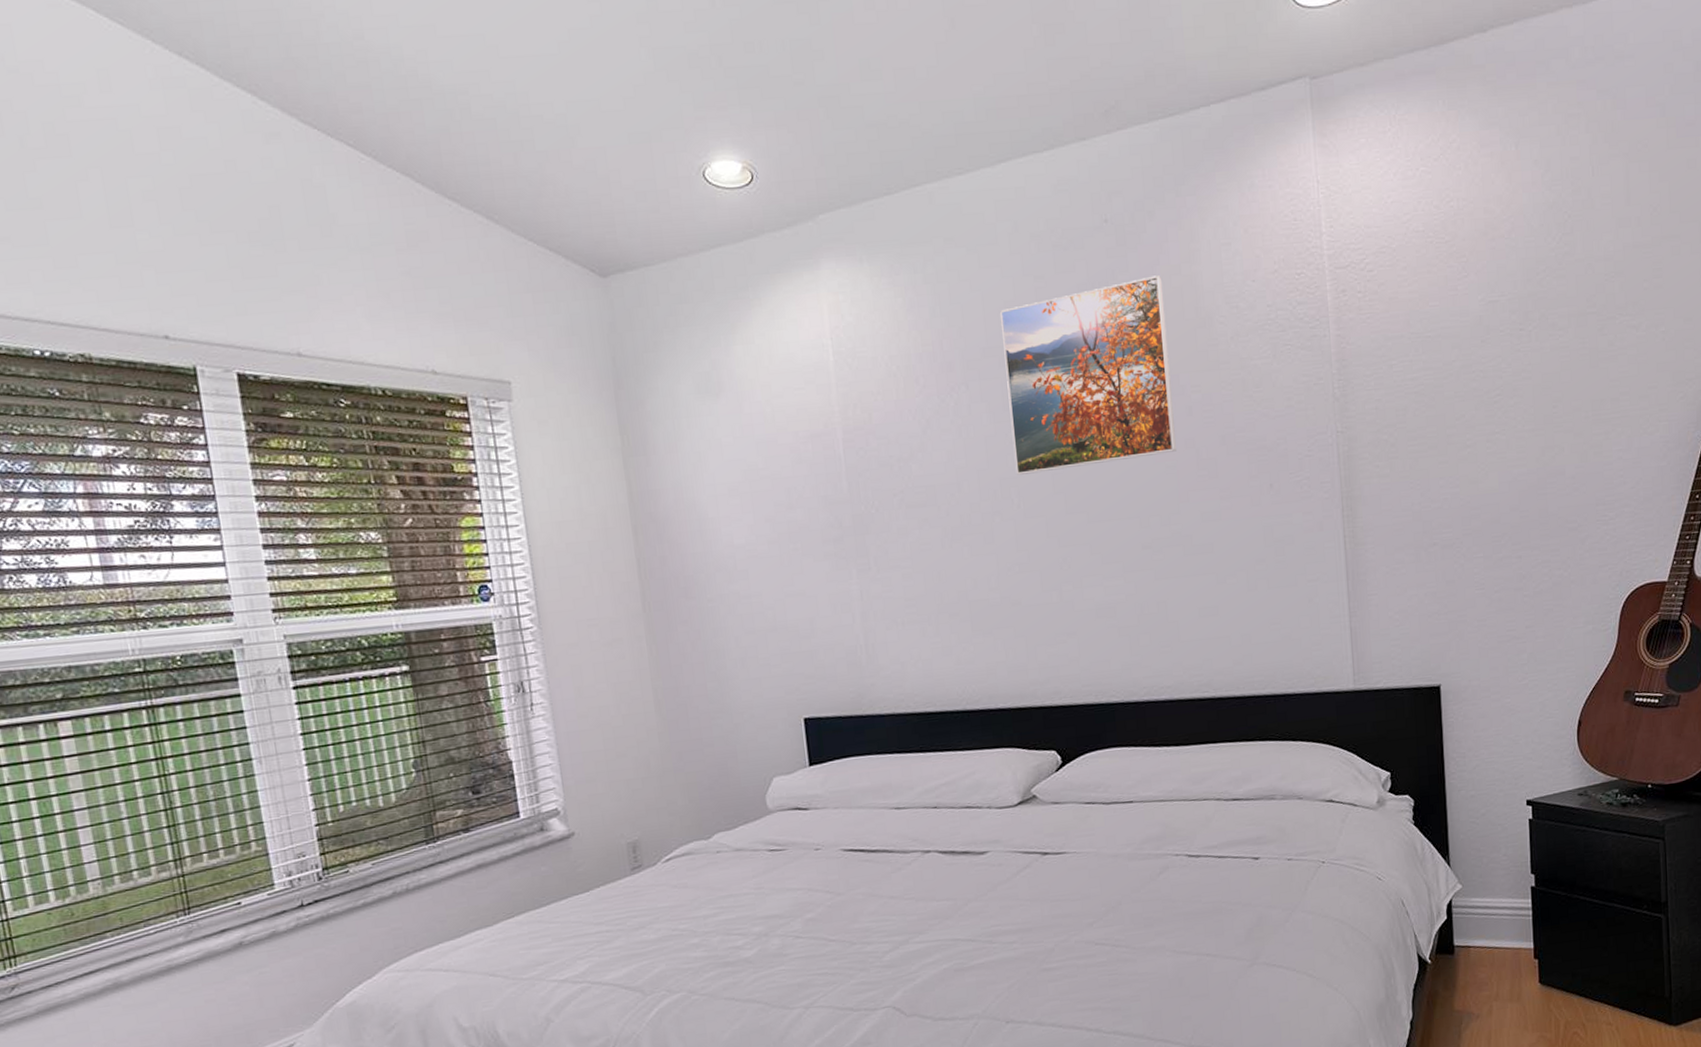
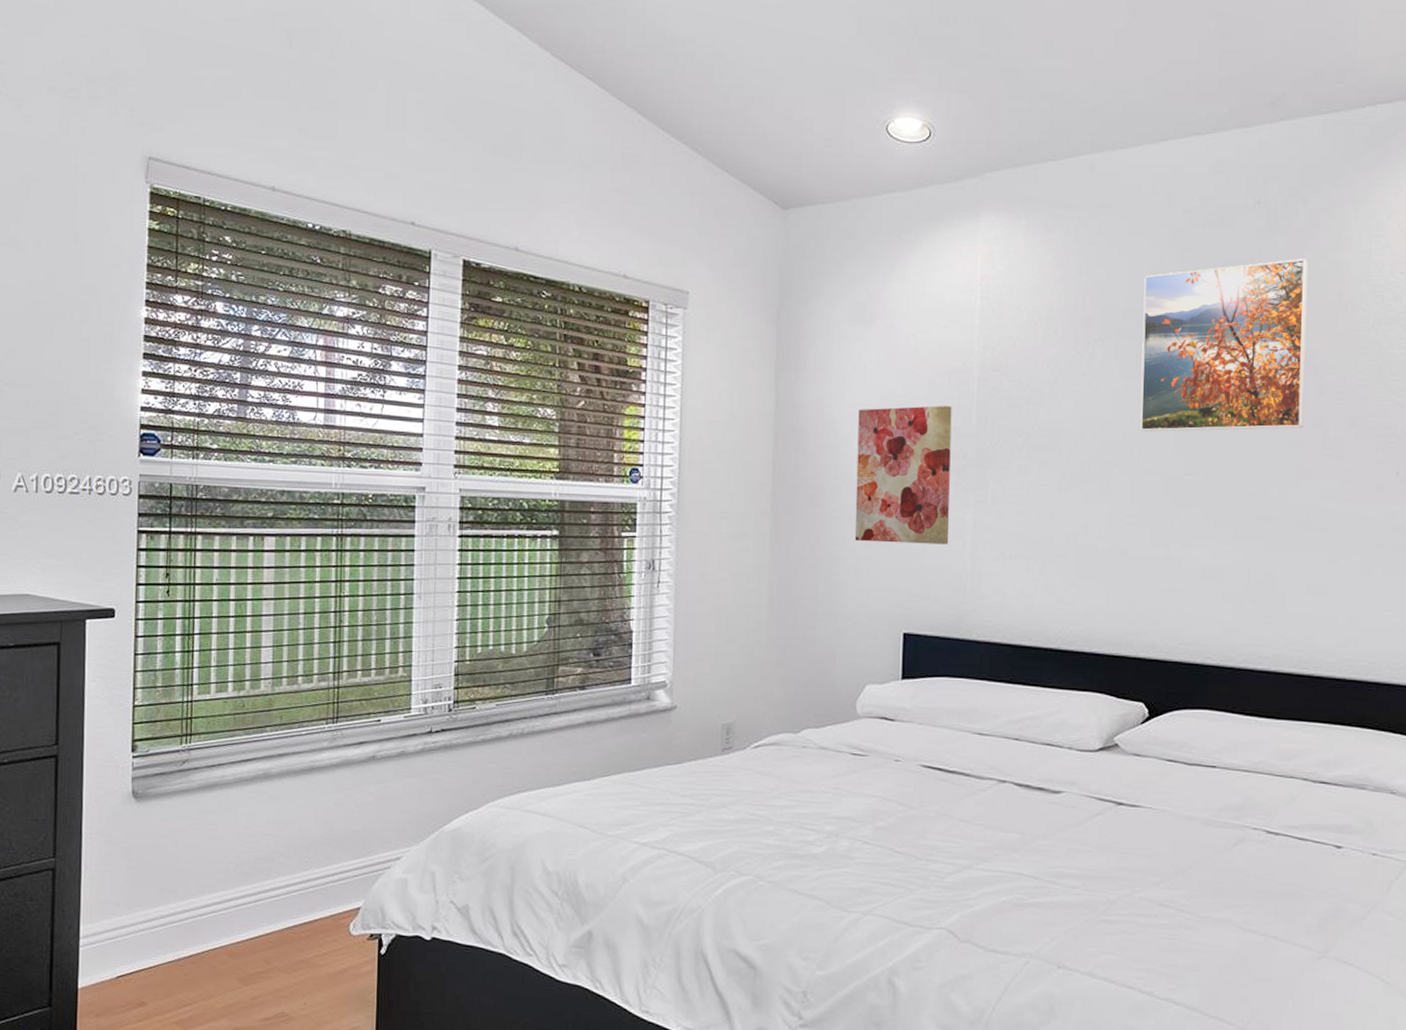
wall art: none [720,473,837,630] -> present [854,406,952,545]

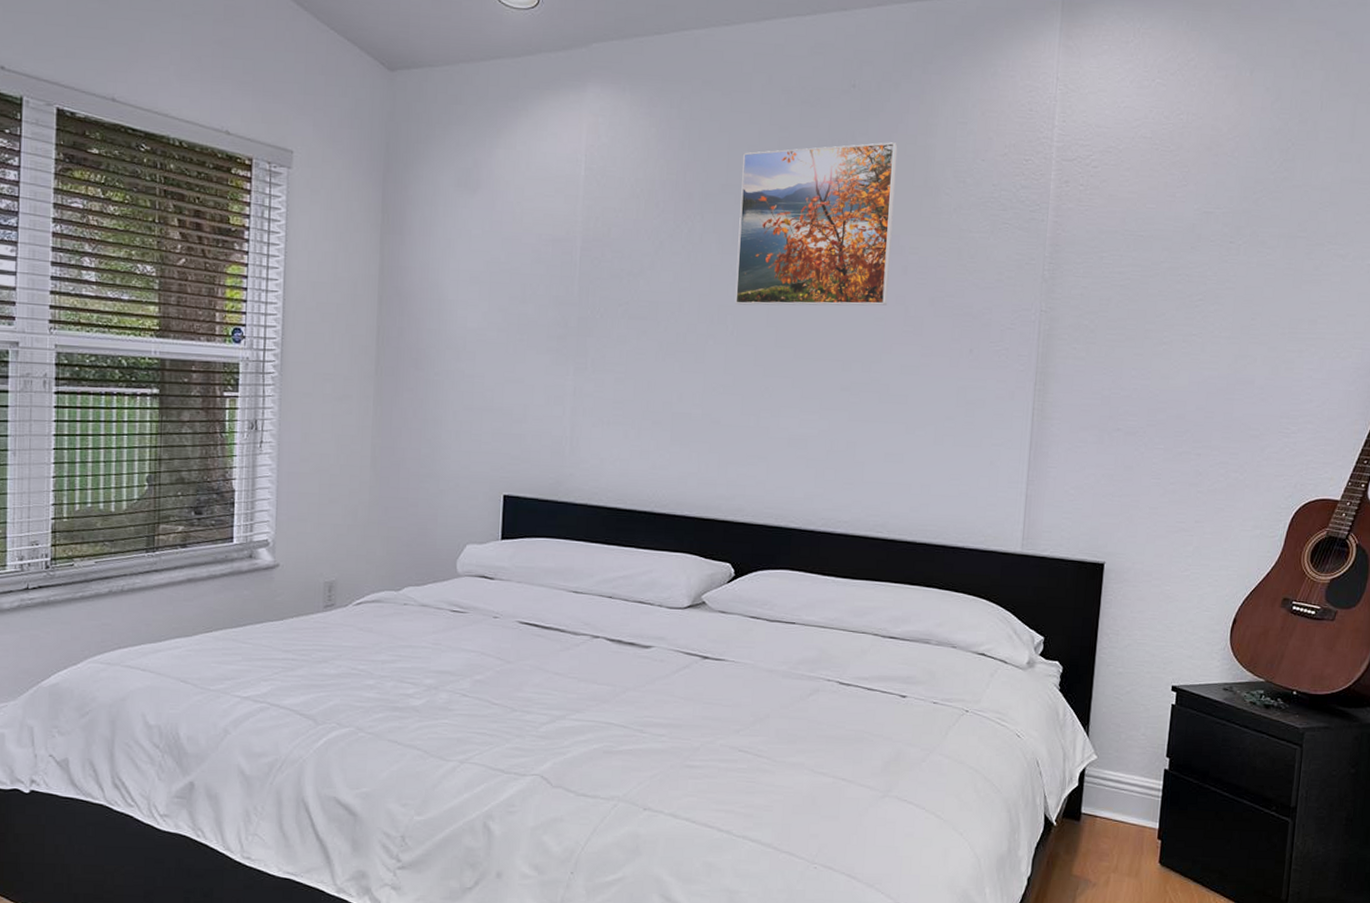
wall art: present [854,406,952,545] -> none [457,274,555,410]

